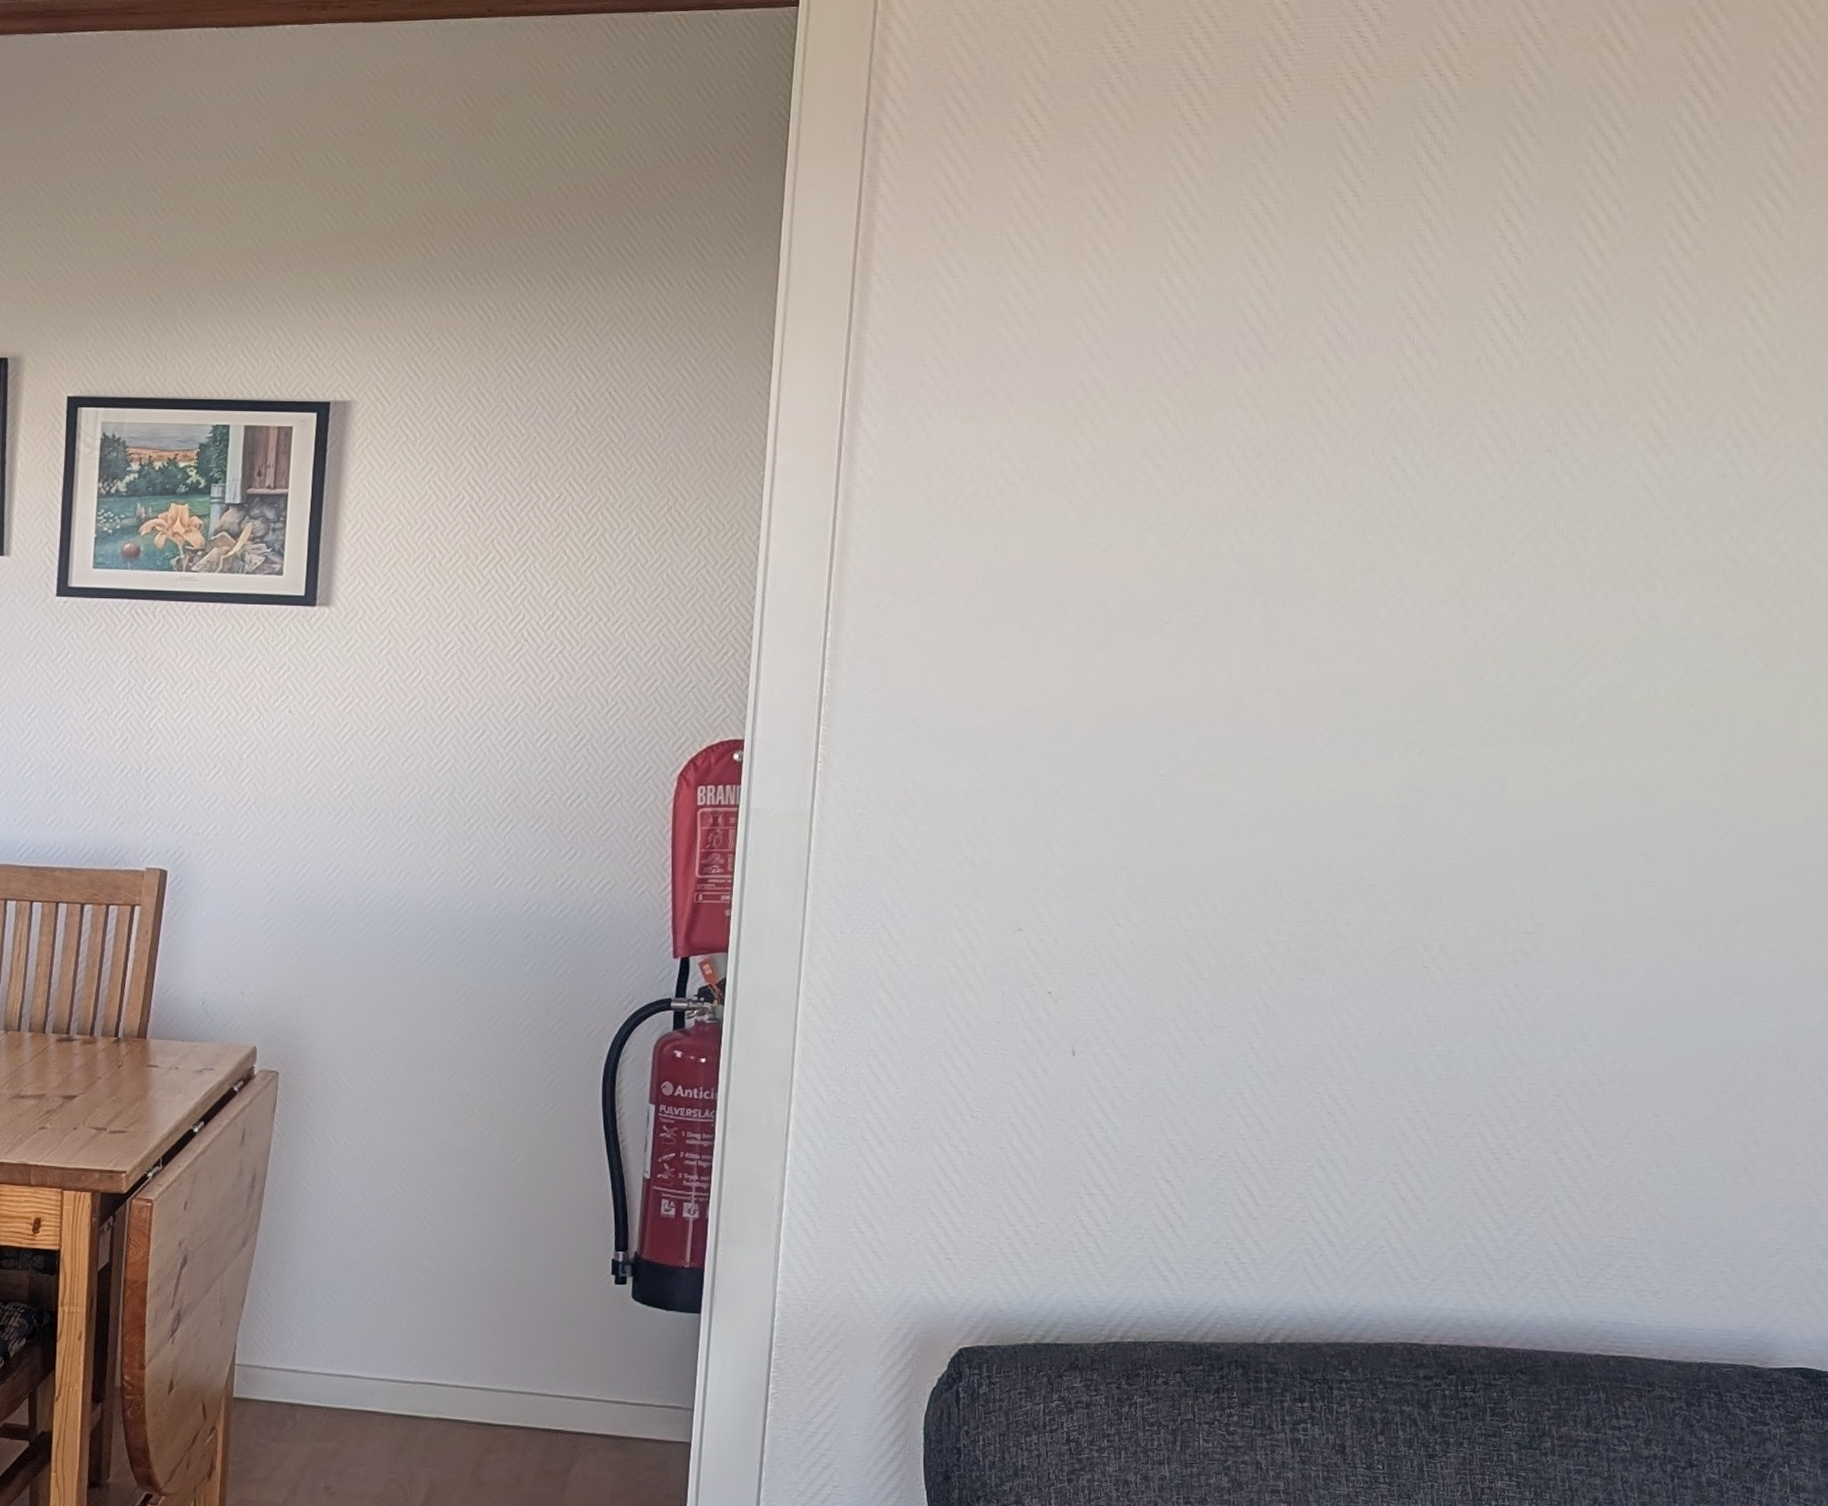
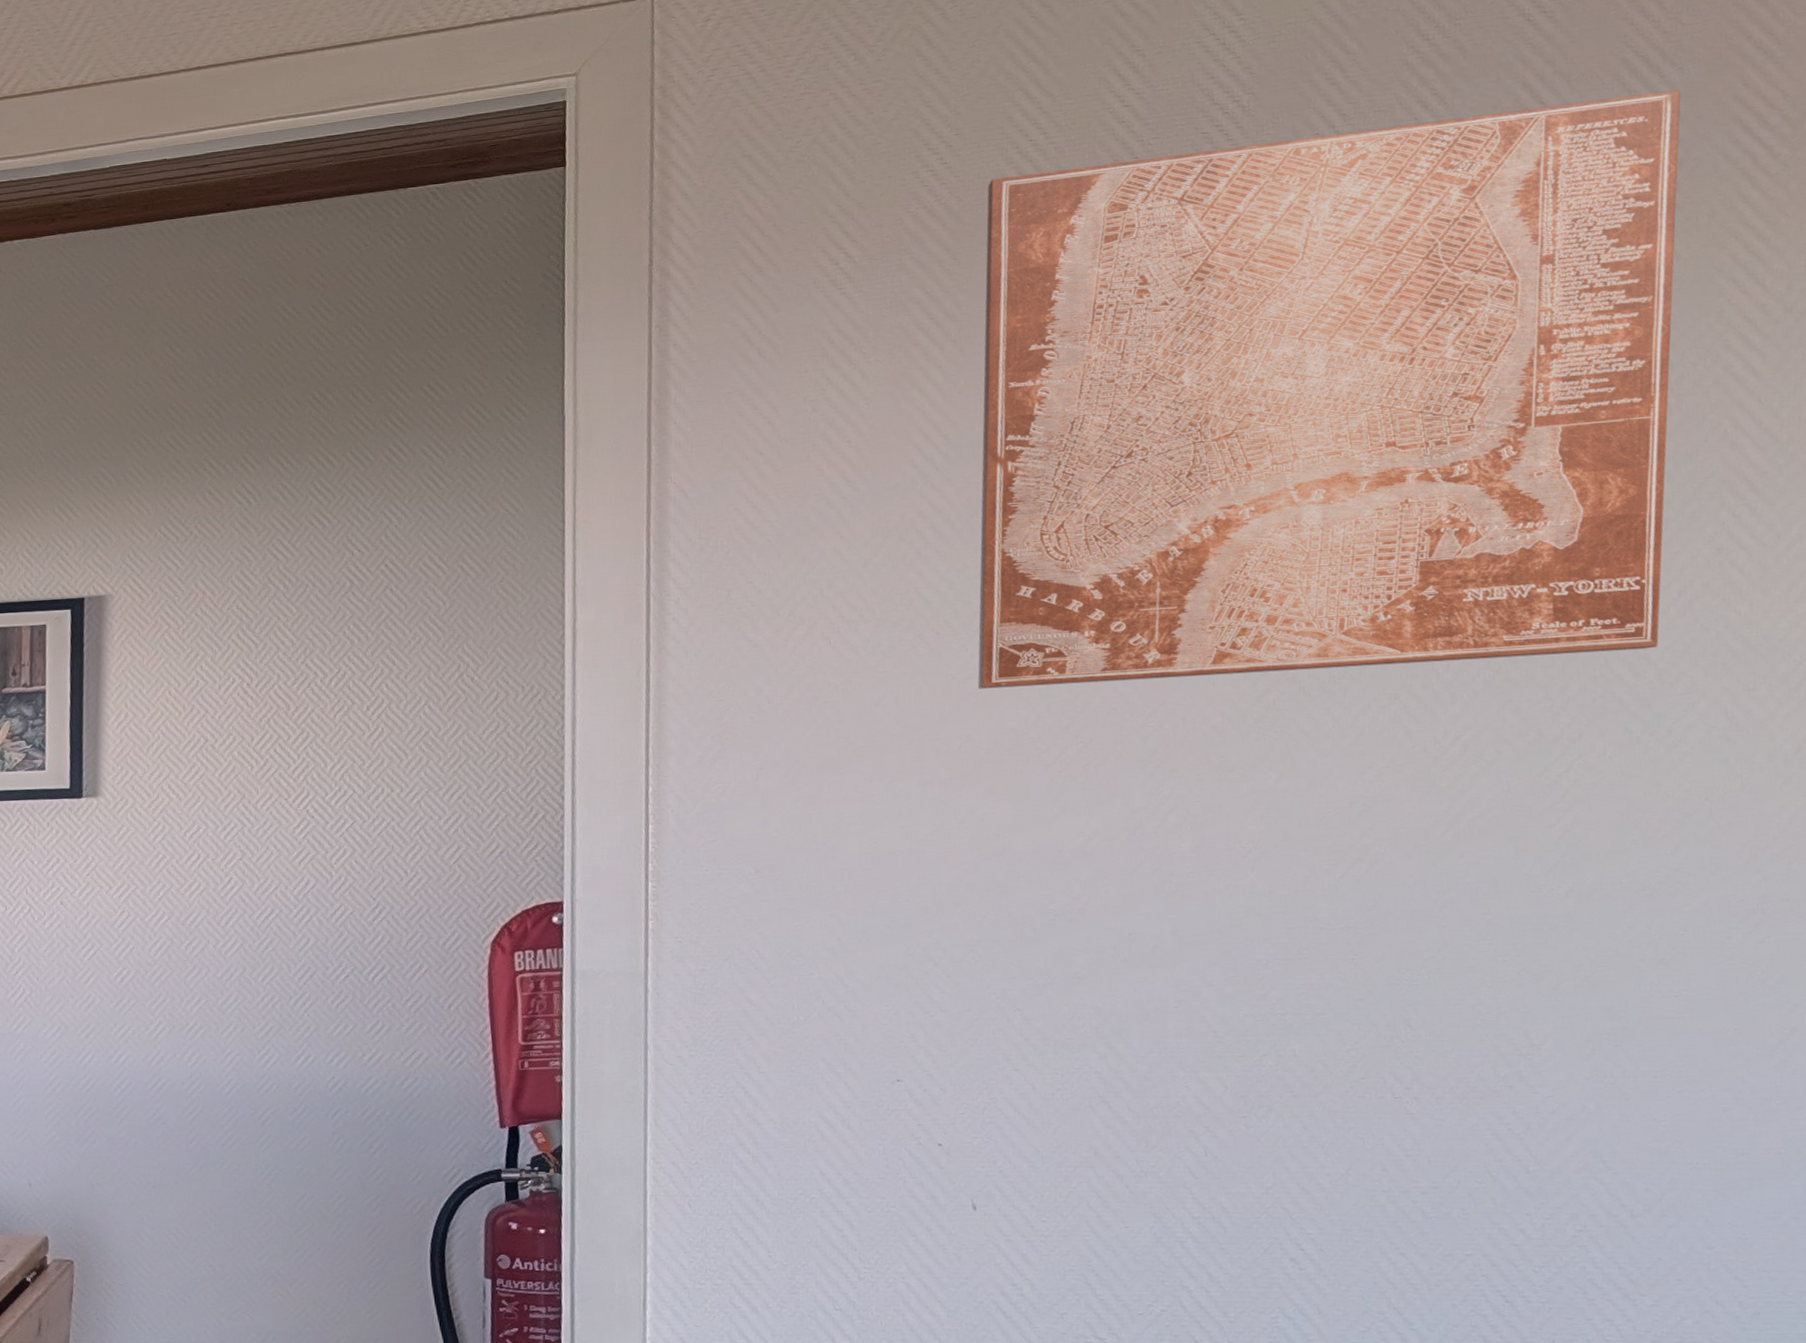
wall art: none [1115,41,1732,564] -> present [977,90,1681,689]

